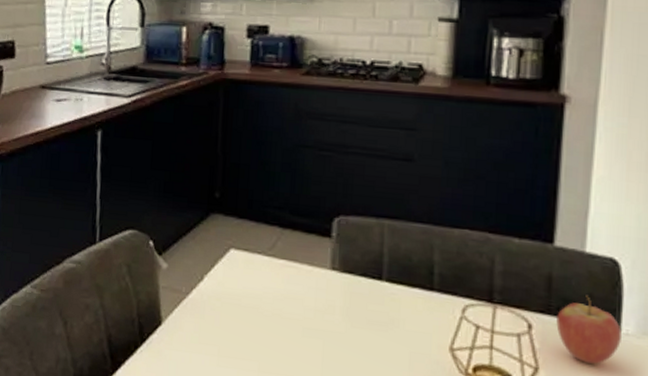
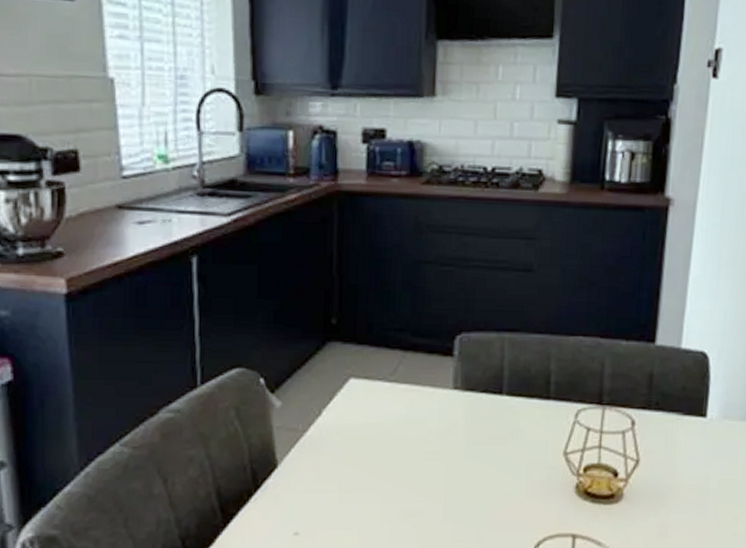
fruit: present [556,295,622,364] -> none [655,388,707,451]

